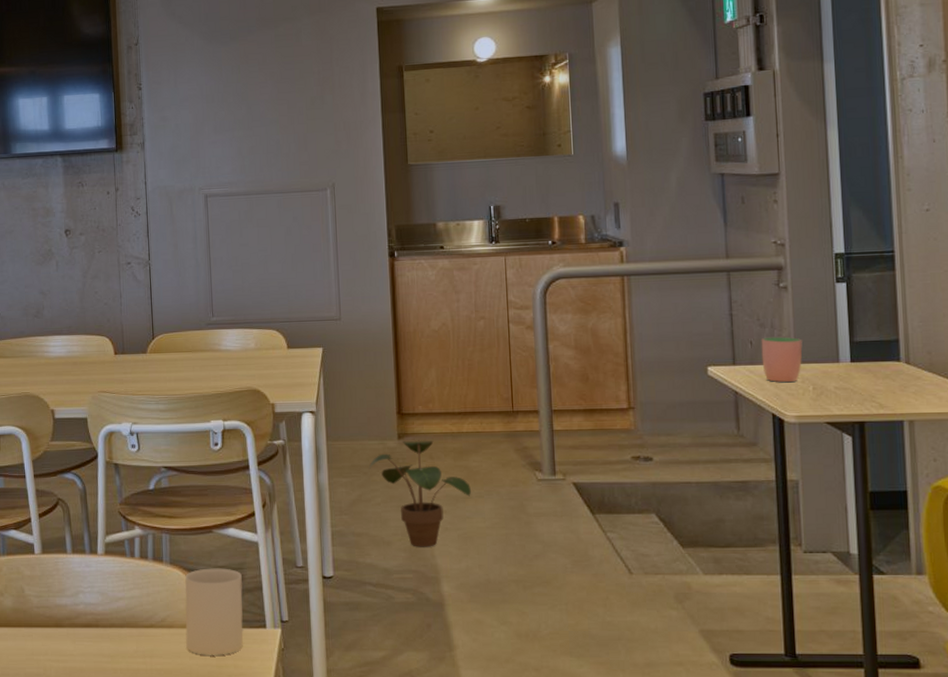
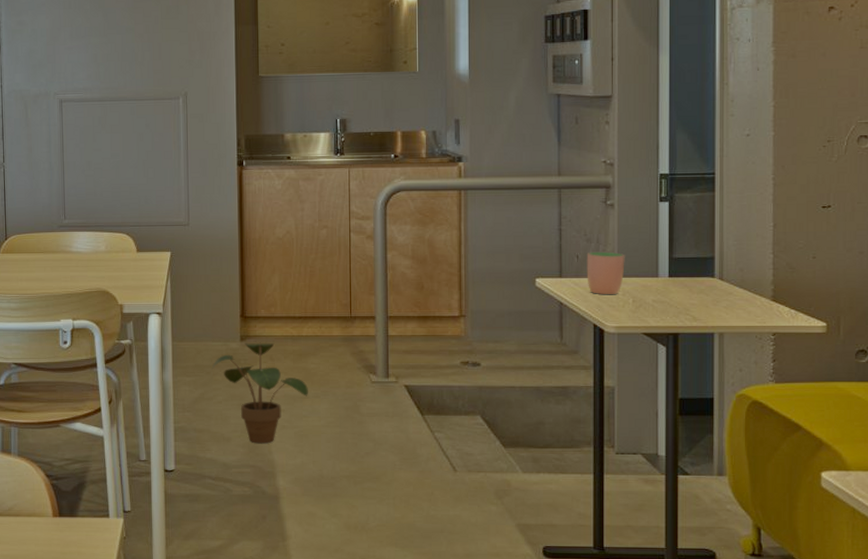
cup: present [185,568,243,655] -> none [31,460,88,543]

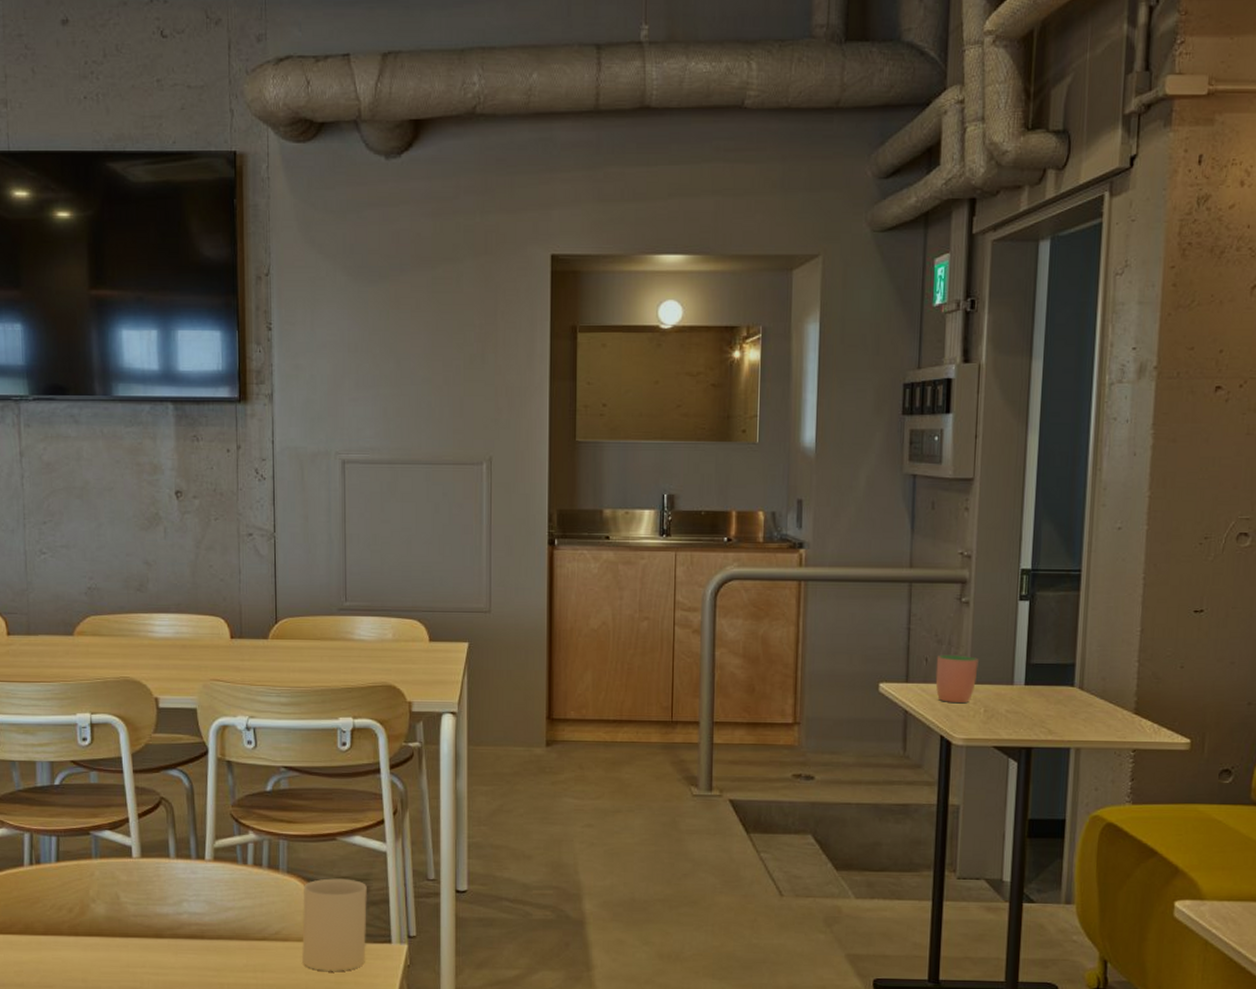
cup: none [31,460,88,543] -> present [301,878,367,971]
potted plant: present [211,342,308,444] -> none [512,748,621,863]

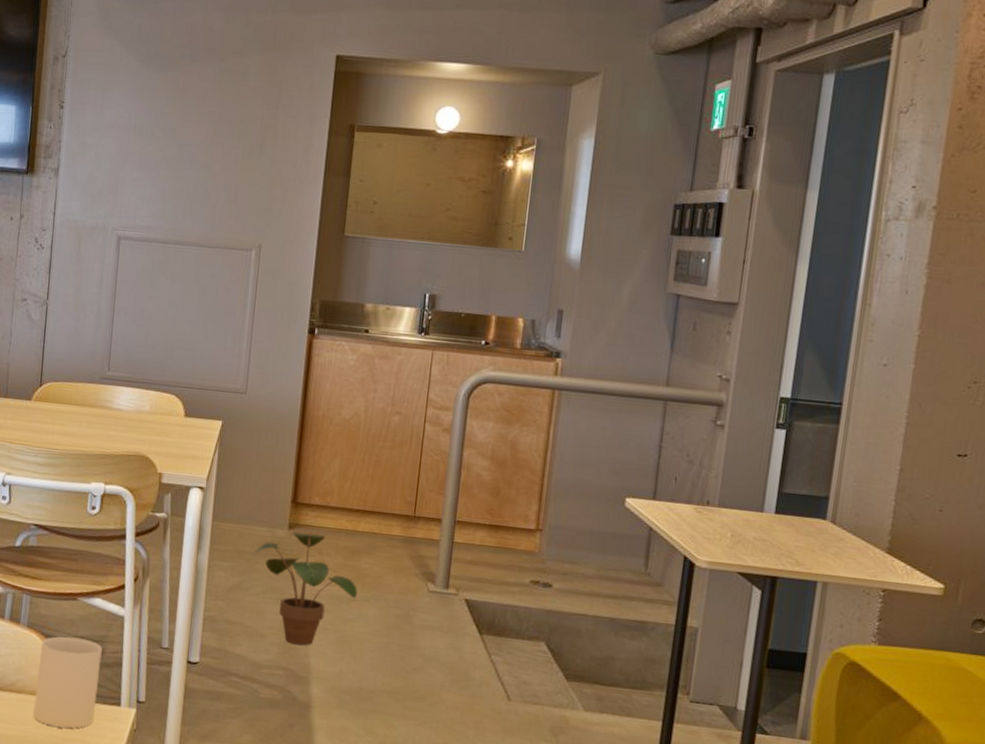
potted plant: none [512,748,621,863] -> present [253,532,357,646]
cup: present [935,654,979,704] -> none [683,475,729,526]

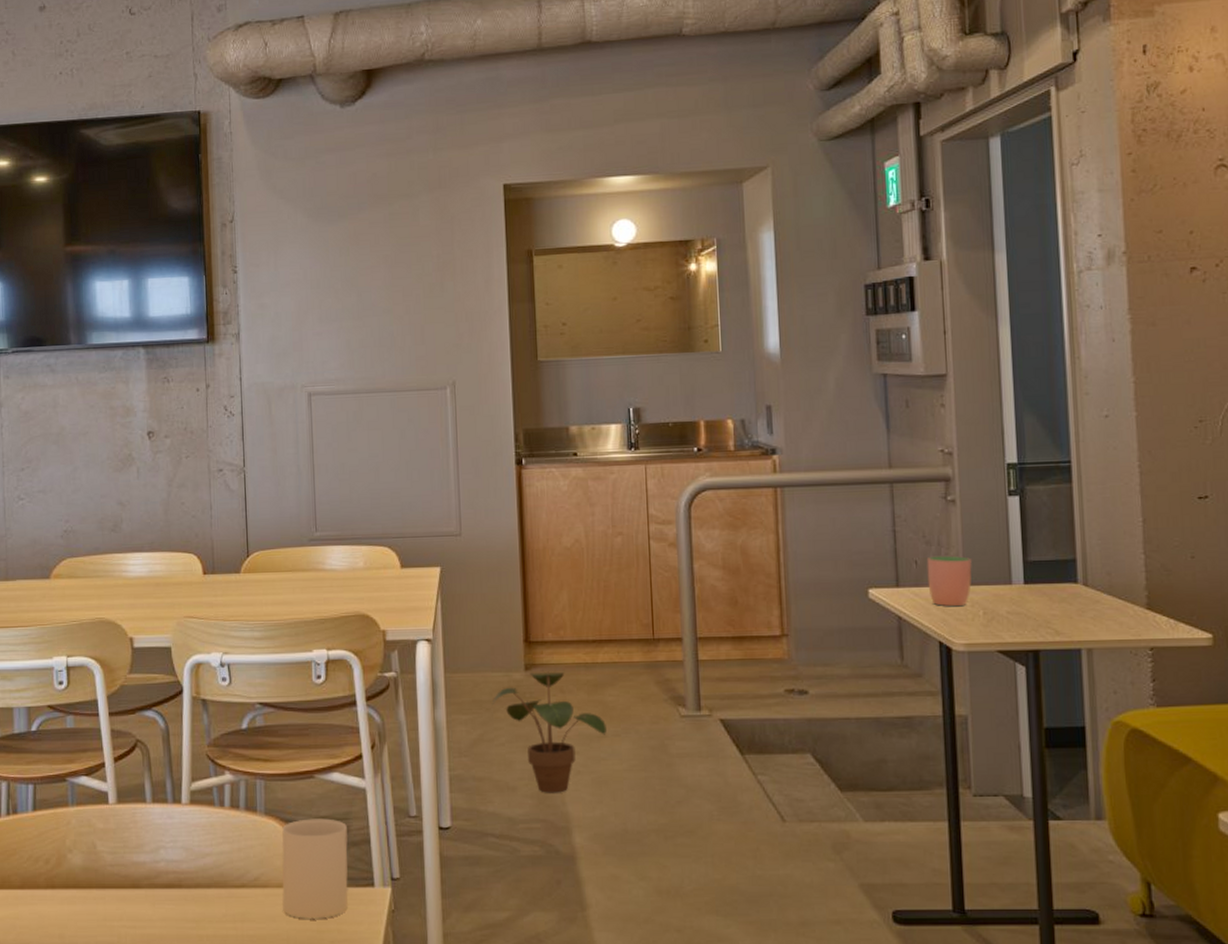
cup: none [683,475,729,526] -> present [926,555,972,607]

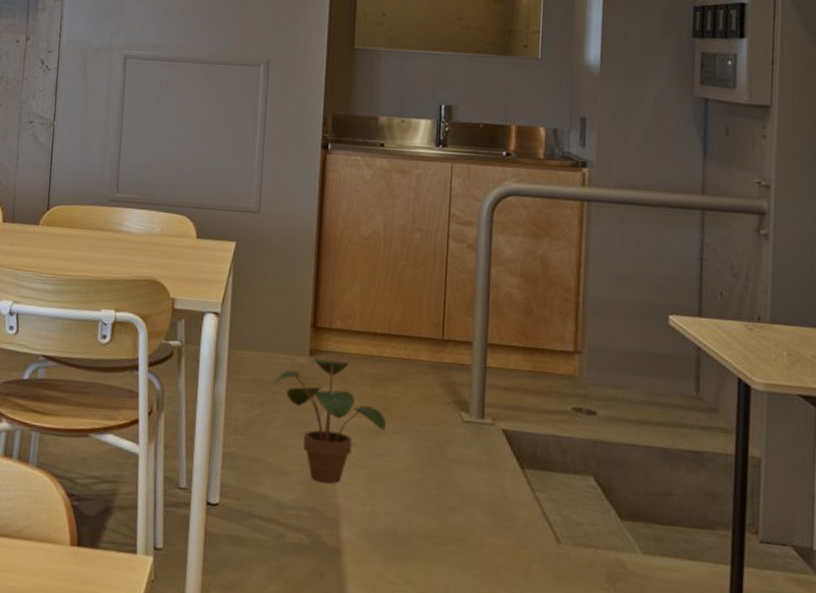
cup: present [281,818,348,919] -> none [43,477,116,579]
cup: present [926,555,972,607] -> none [731,289,780,345]

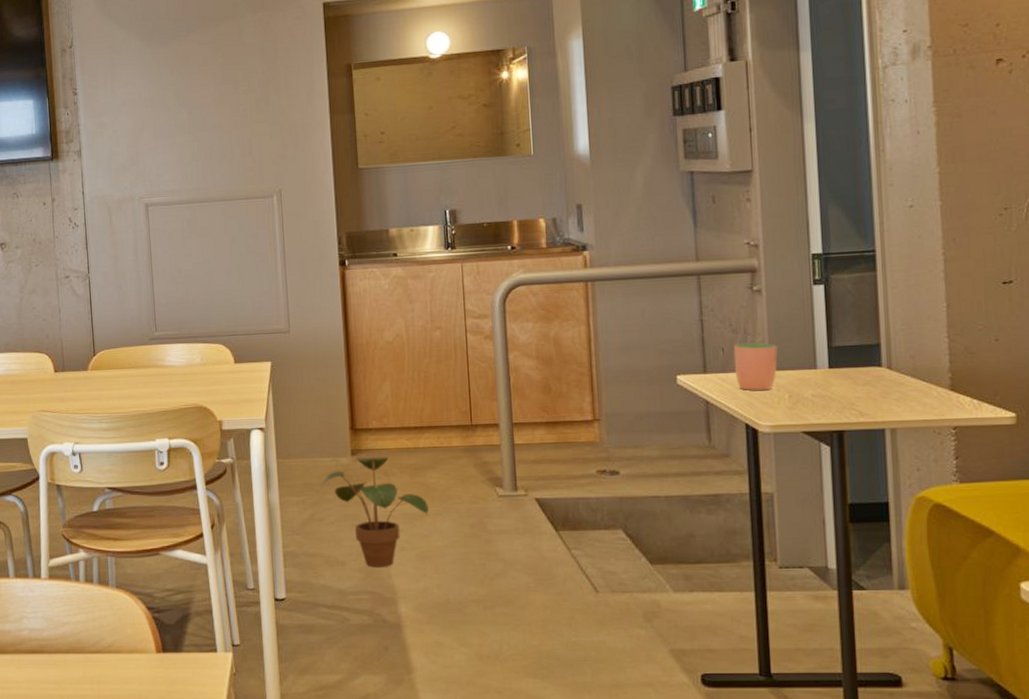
cup: none [731,289,780,345] -> present [733,342,778,391]

